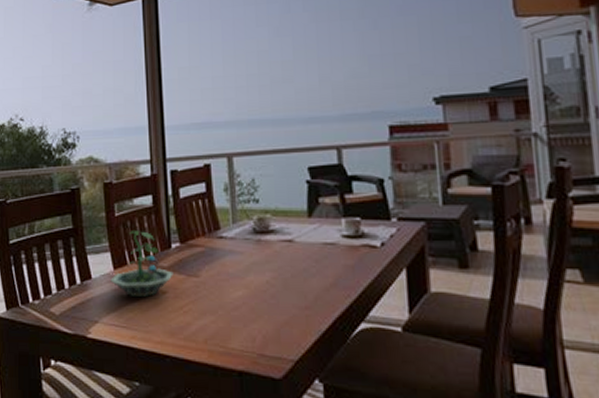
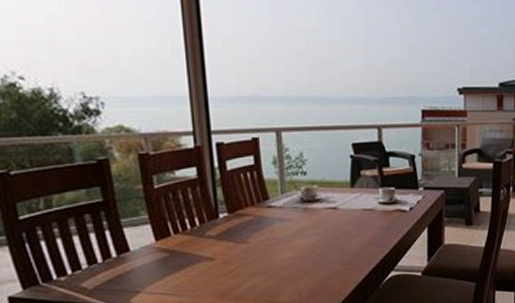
terrarium: present [110,229,173,298] -> none [152,201,222,266]

